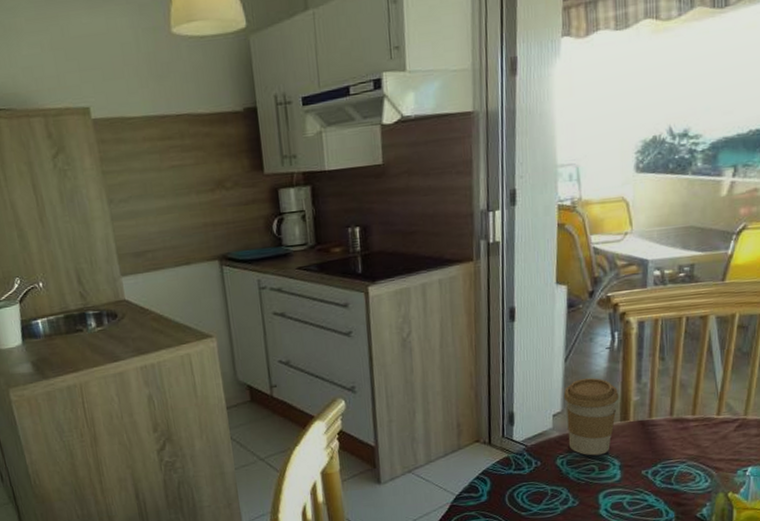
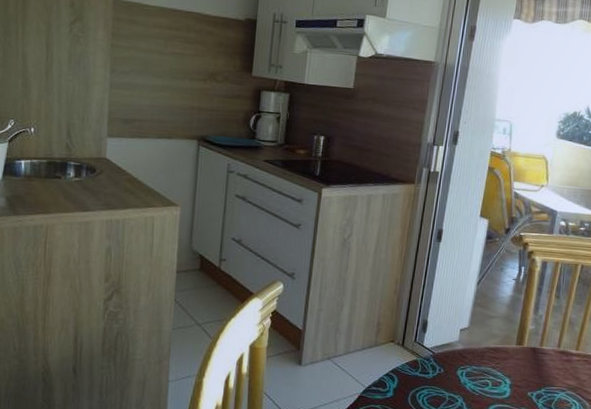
coffee cup: present [563,378,619,456] -> none [470,302,518,372]

